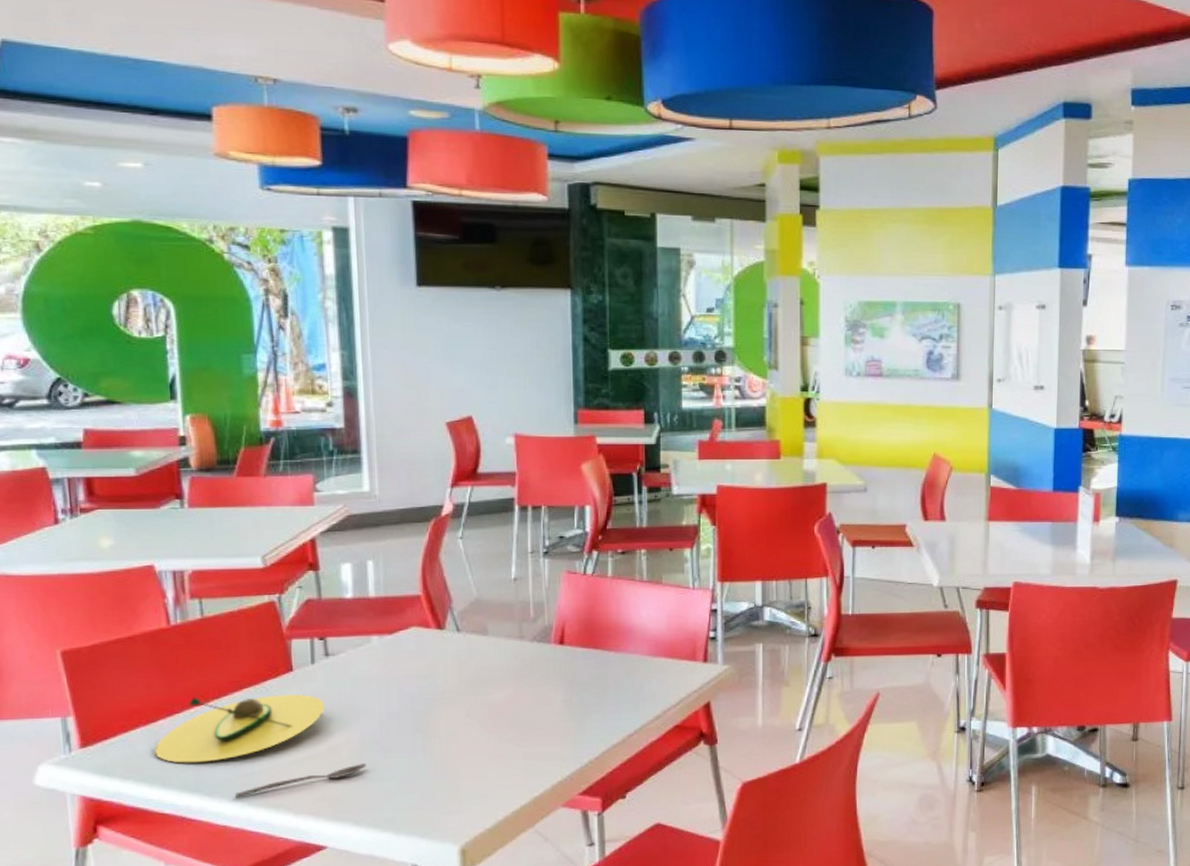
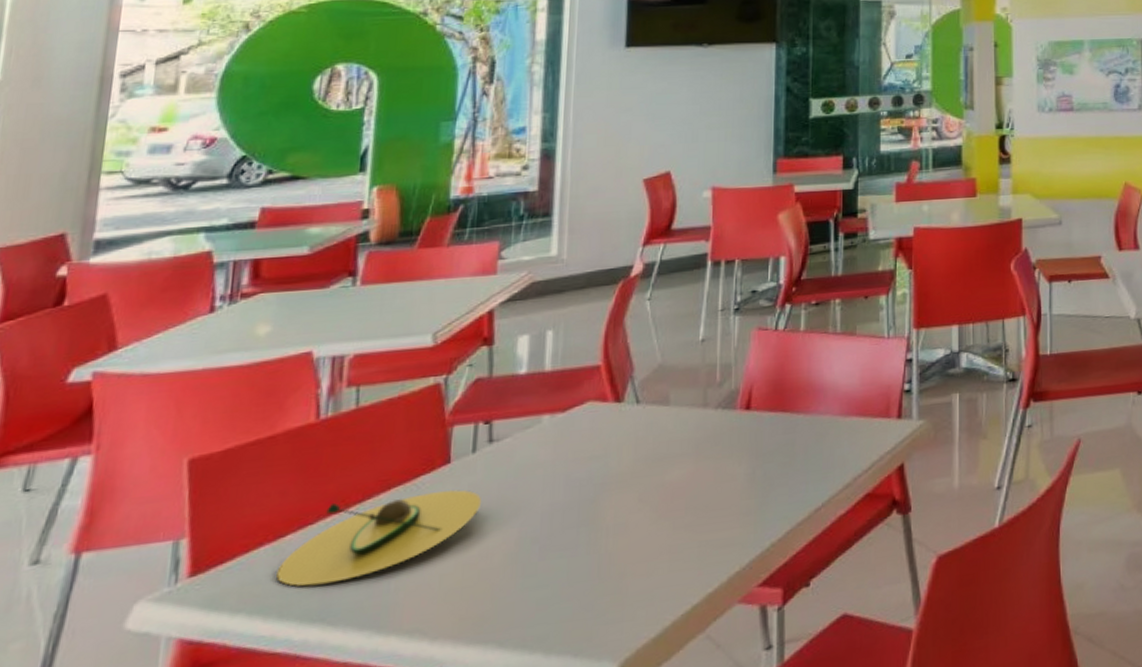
spoon: present [234,763,366,798] -> none [362,568,520,625]

